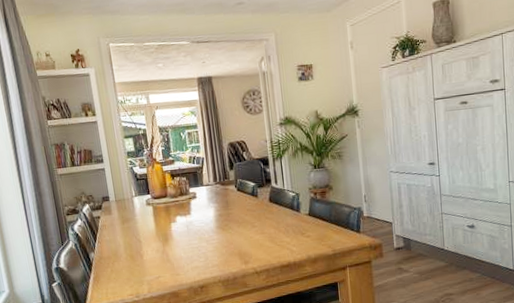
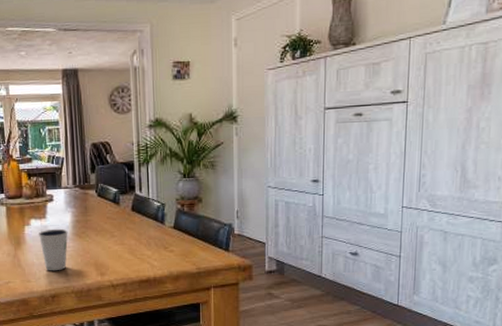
dixie cup: none [184,223,213,264] -> present [38,228,68,271]

